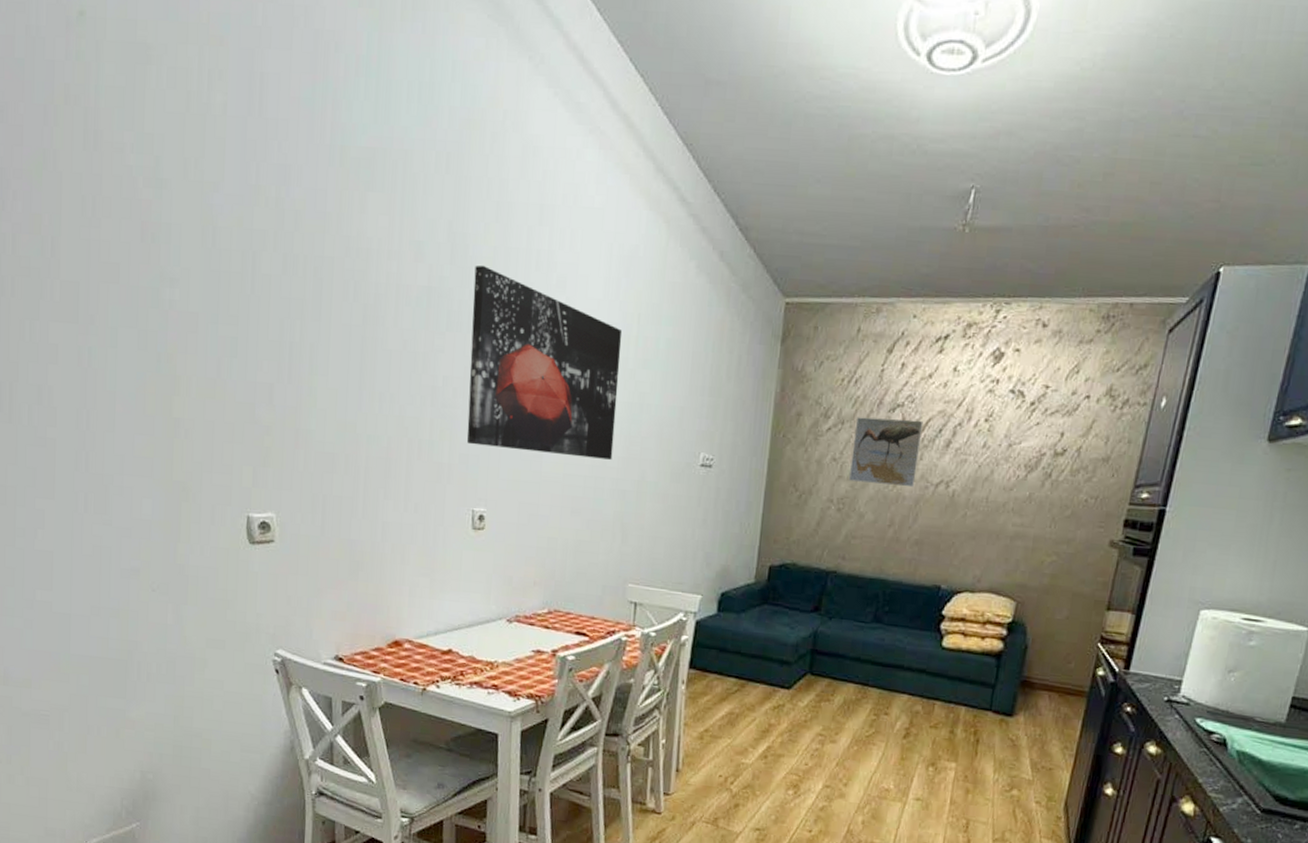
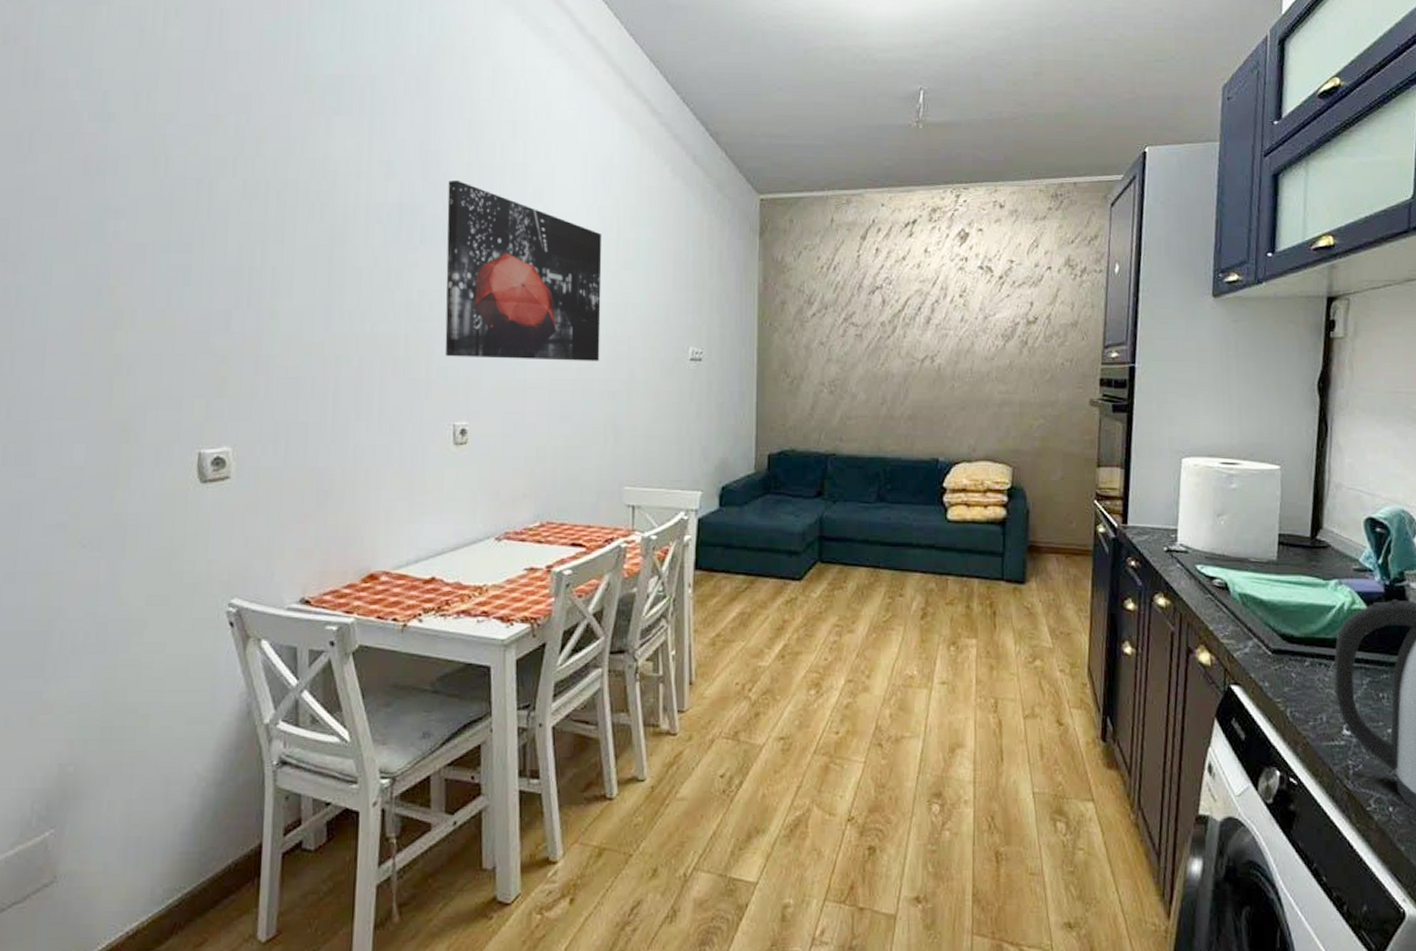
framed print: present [849,417,924,488] -> none [838,300,903,365]

